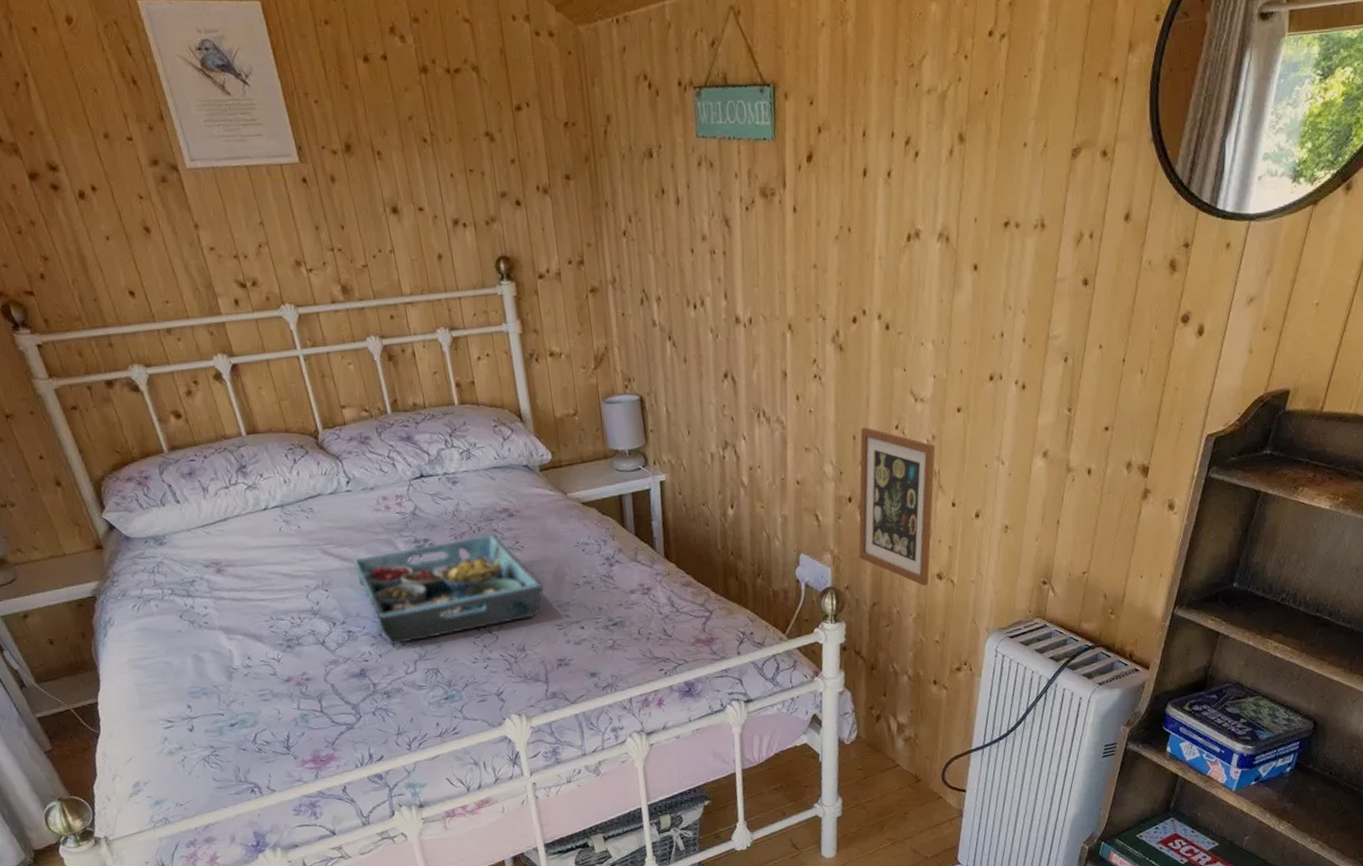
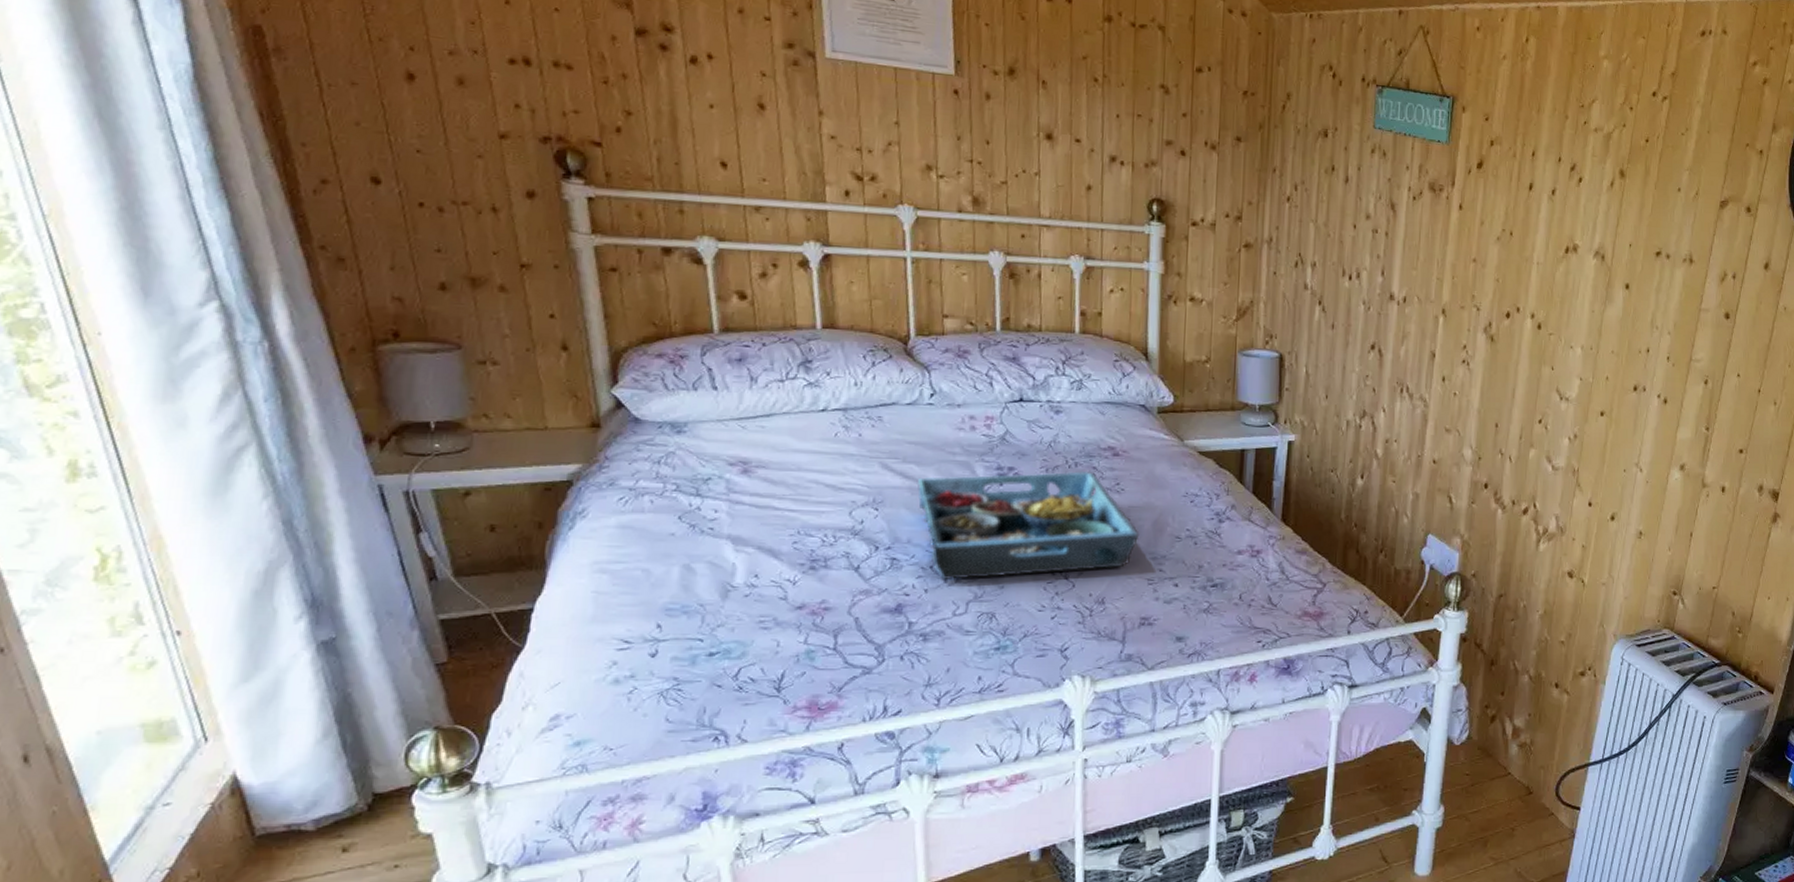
picture frame: present [858,427,936,586] -> none [1490,417,1577,582]

